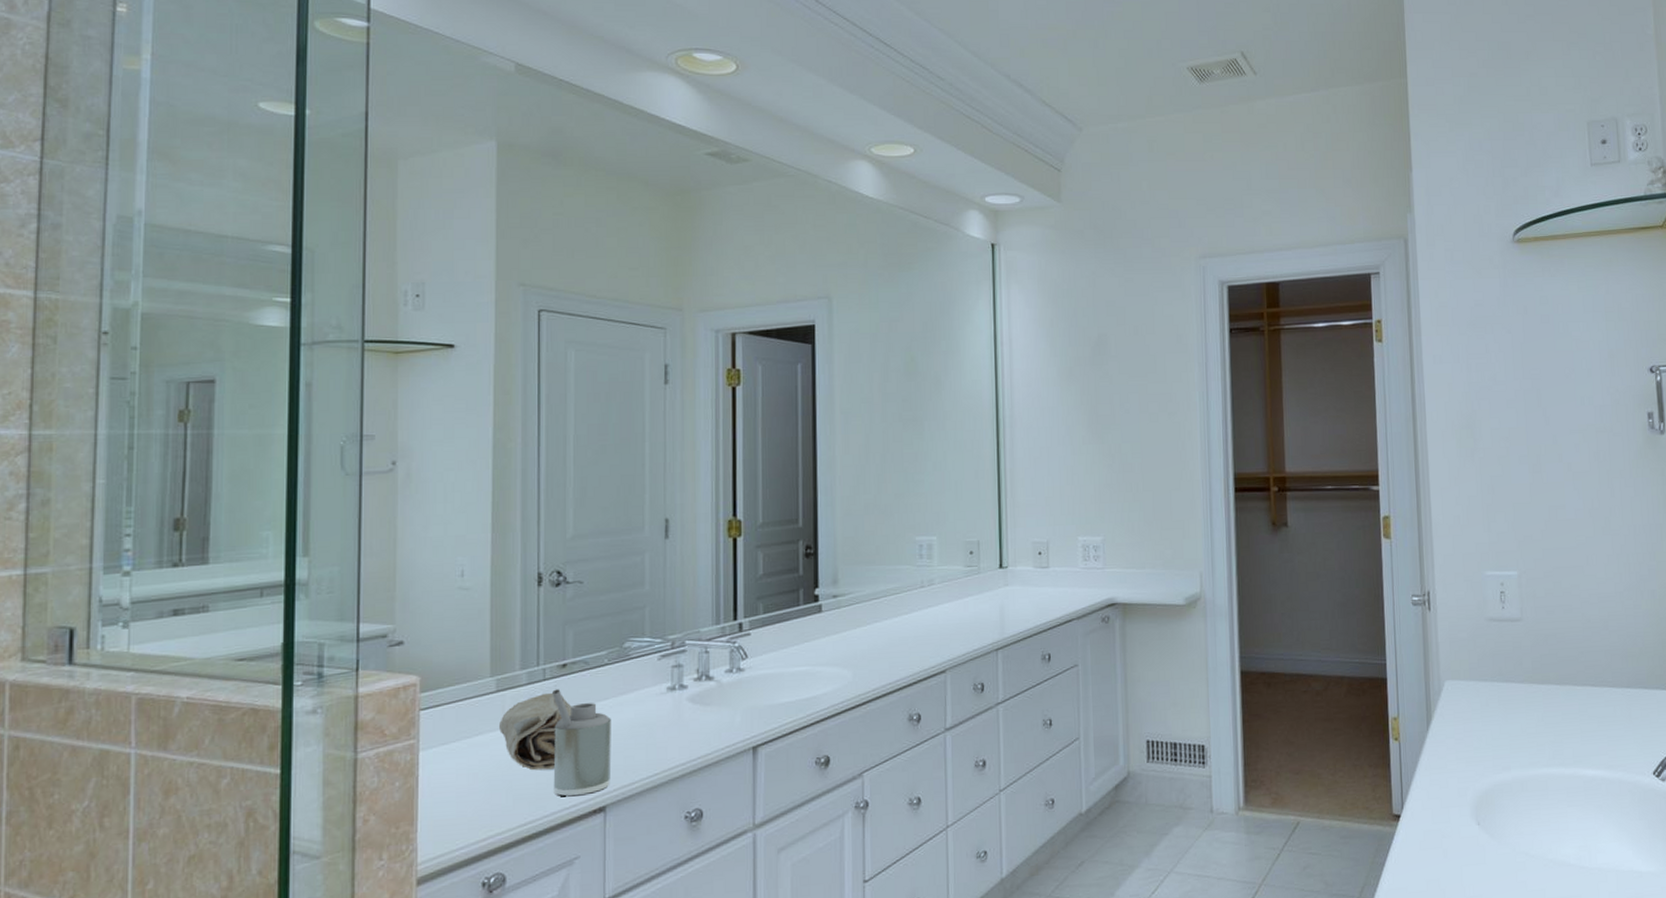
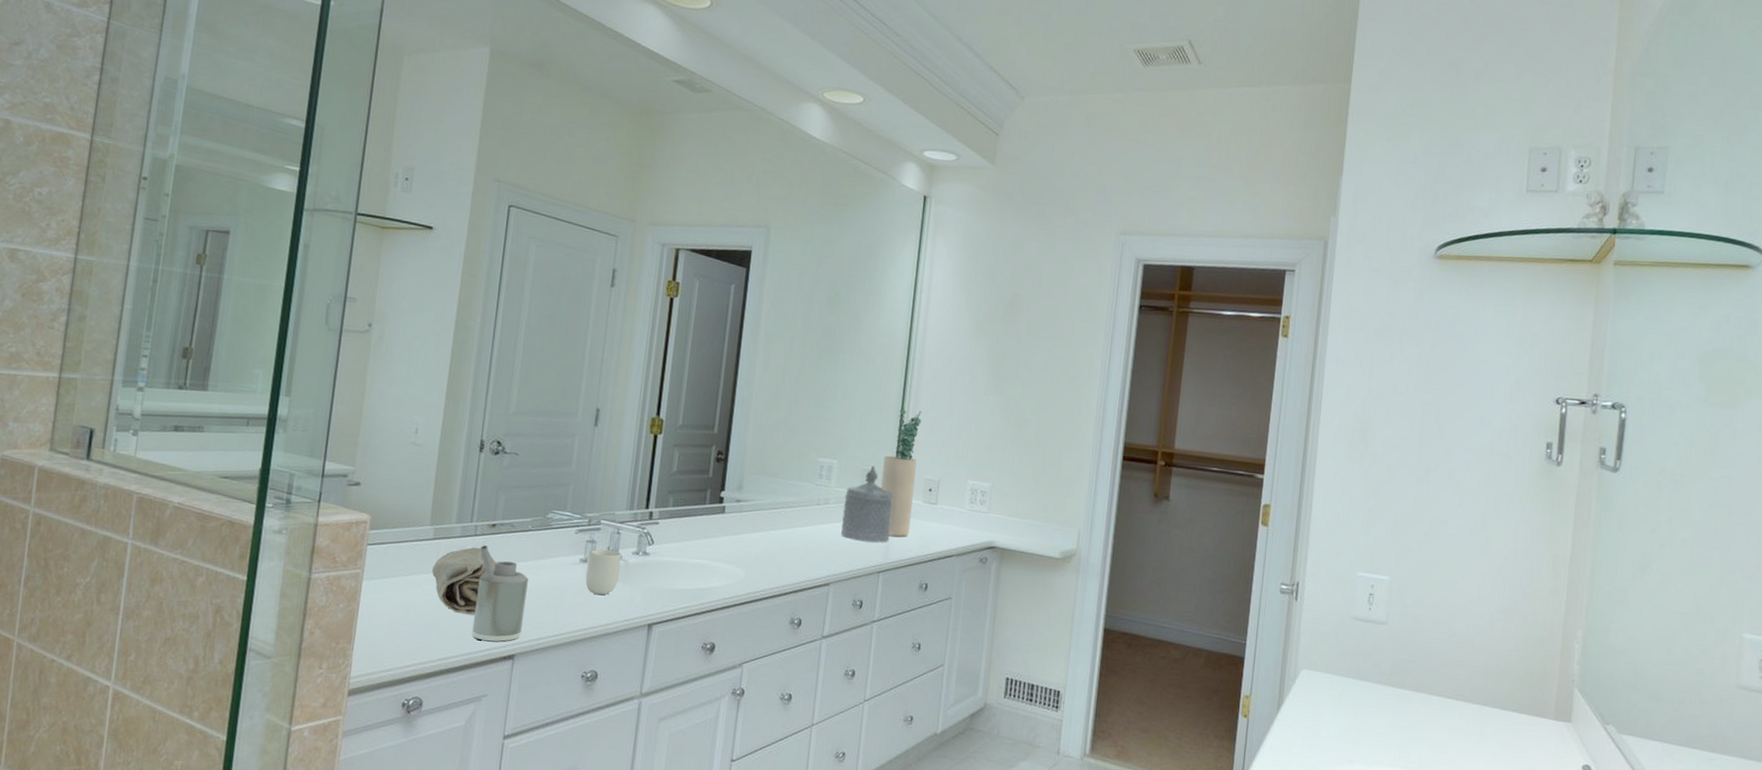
cup: none [675,671,714,724] -> present [585,549,622,595]
decorative jar: none [949,536,1003,620] -> present [840,465,894,543]
vase: none [985,470,1024,609] -> present [880,407,922,537]

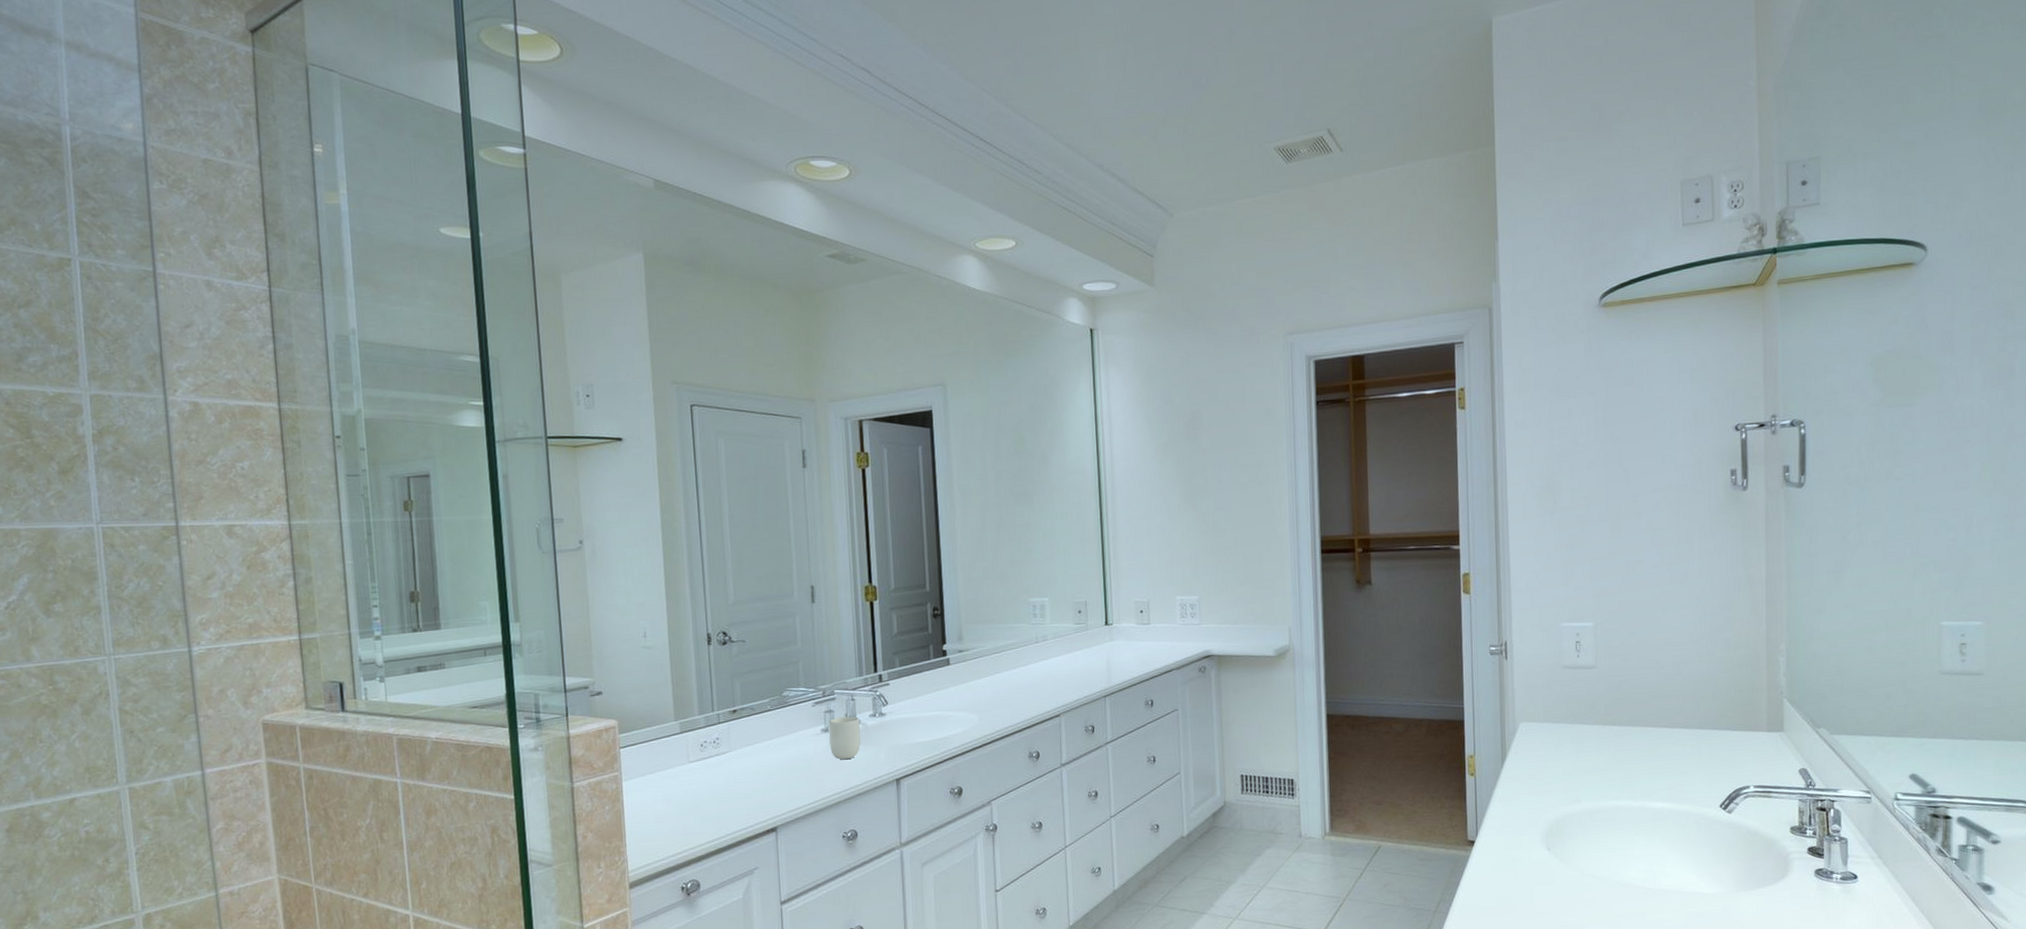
towel: present [432,547,496,615] -> none [685,734,744,798]
soap dispenser: present [471,545,528,643] -> none [725,731,779,819]
decorative jar: present [840,465,894,543] -> none [1061,597,1110,671]
vase: present [880,407,922,537] -> none [1091,537,1128,661]

